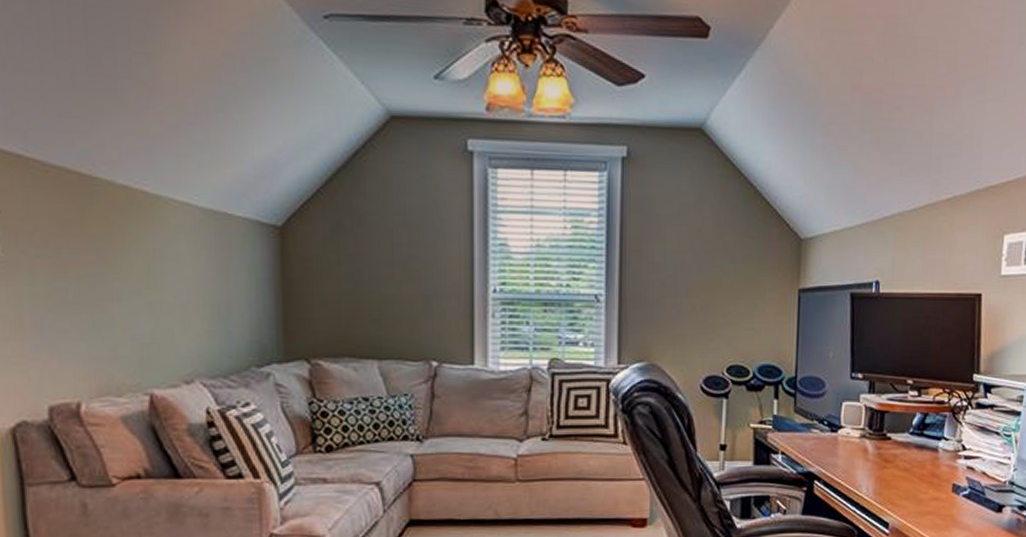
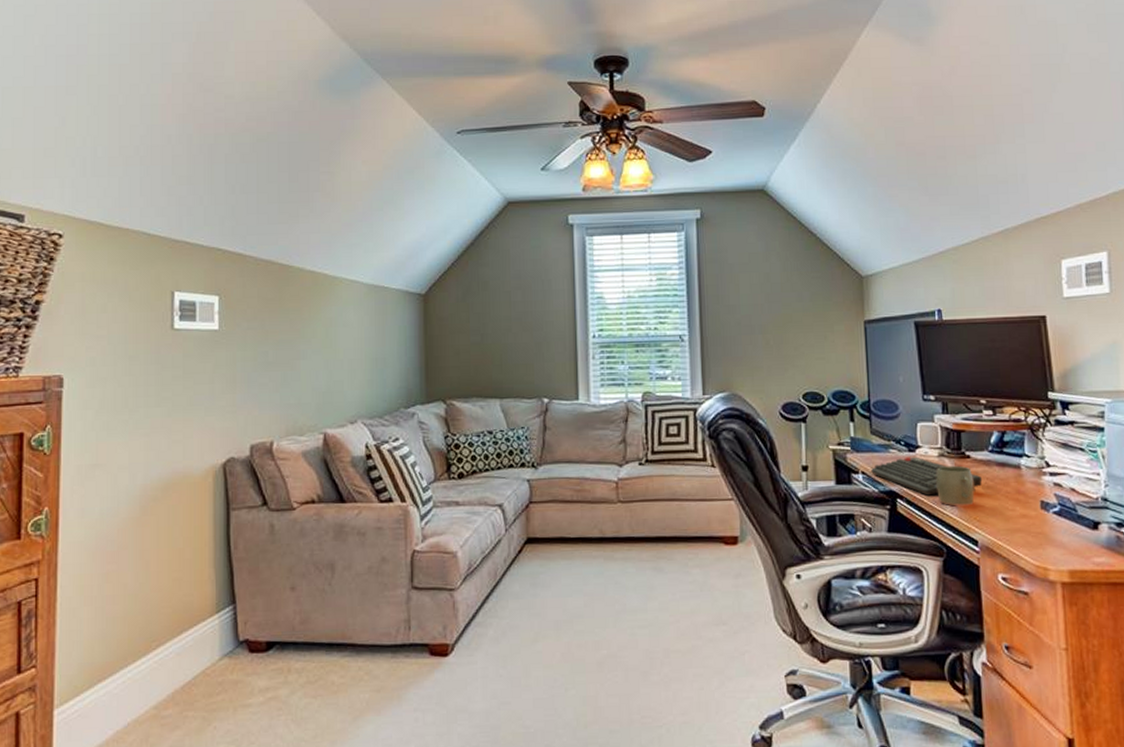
computer keyboard: none [791,437,900,477] -> present [871,456,983,496]
mug: none [854,447,892,489] -> present [936,465,975,506]

